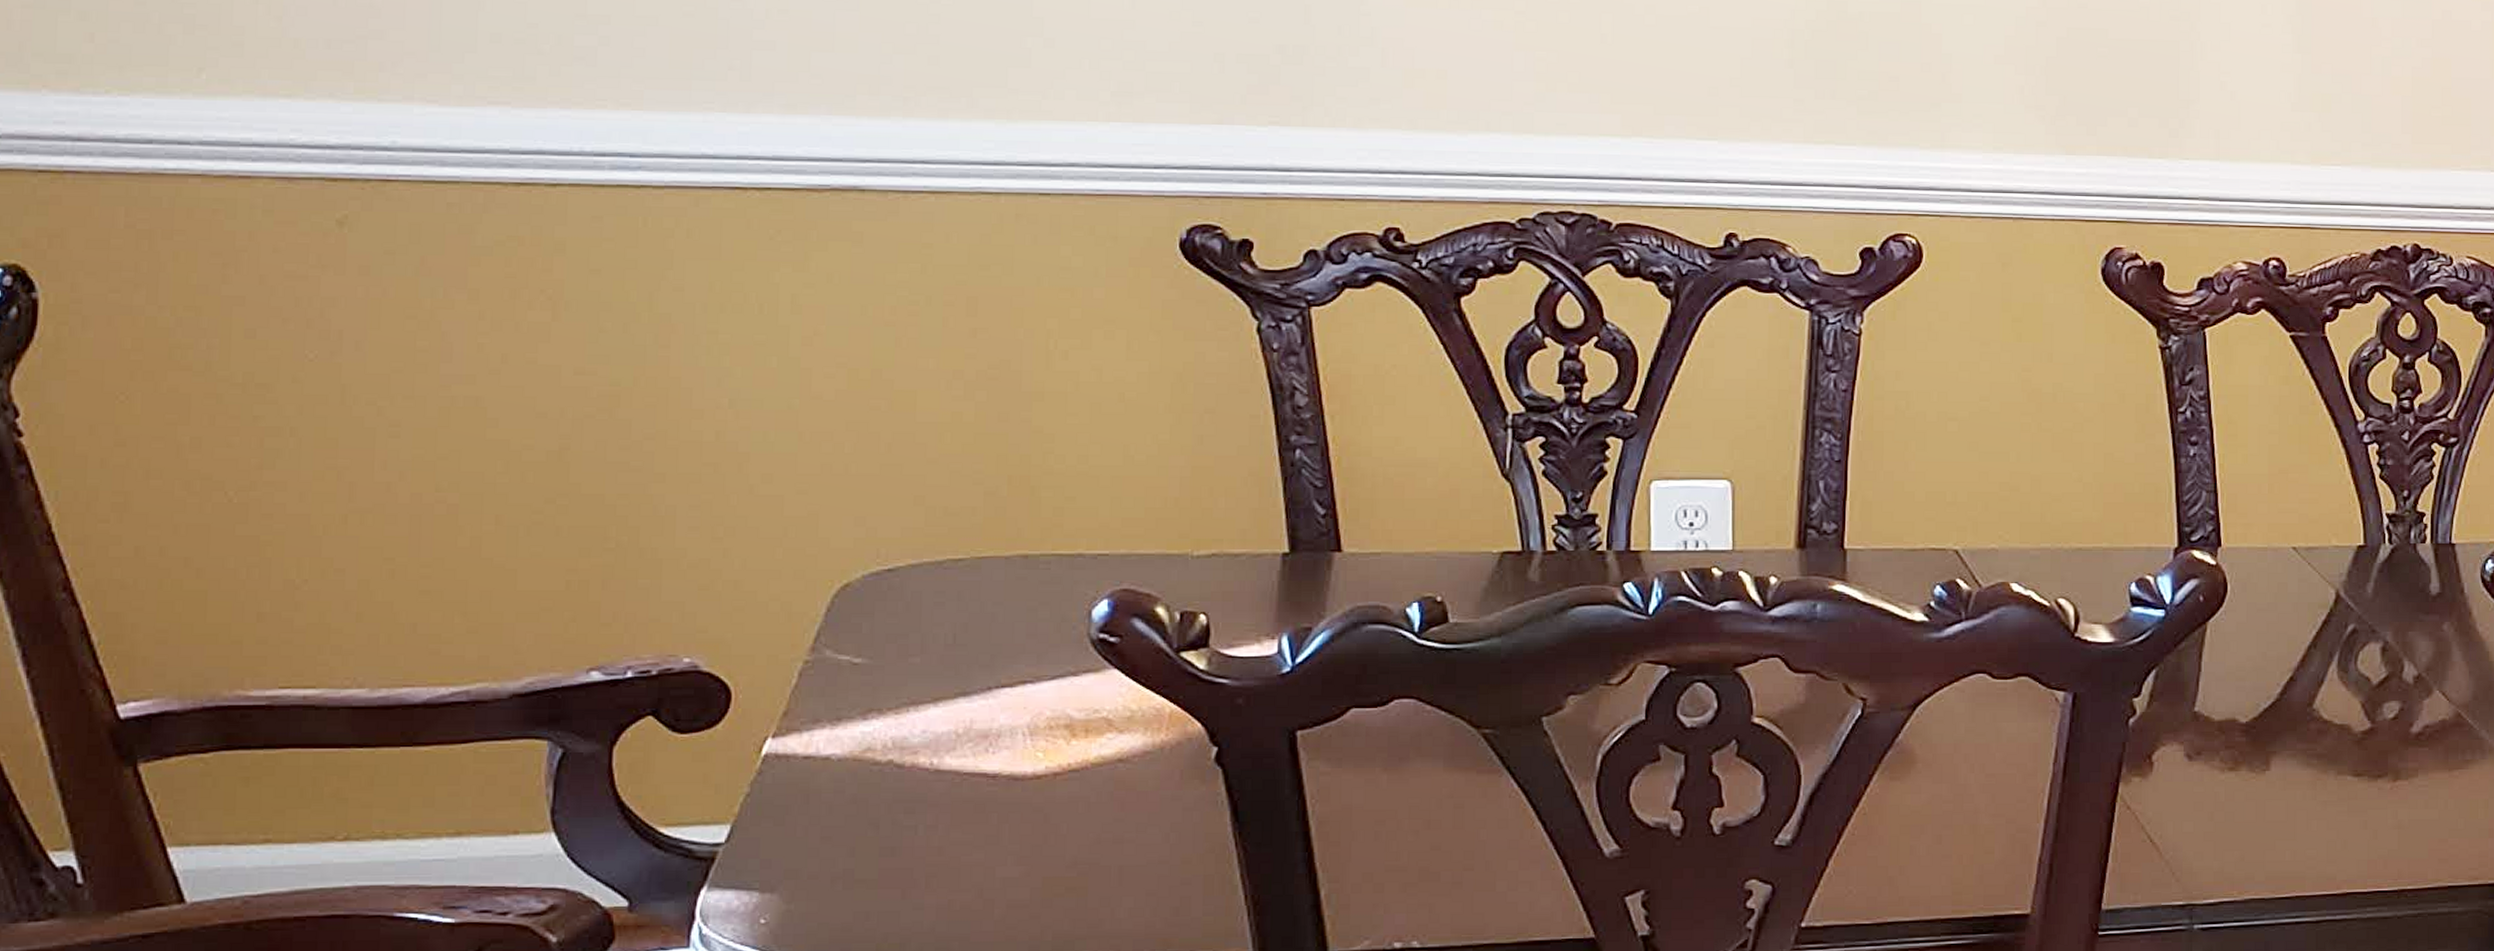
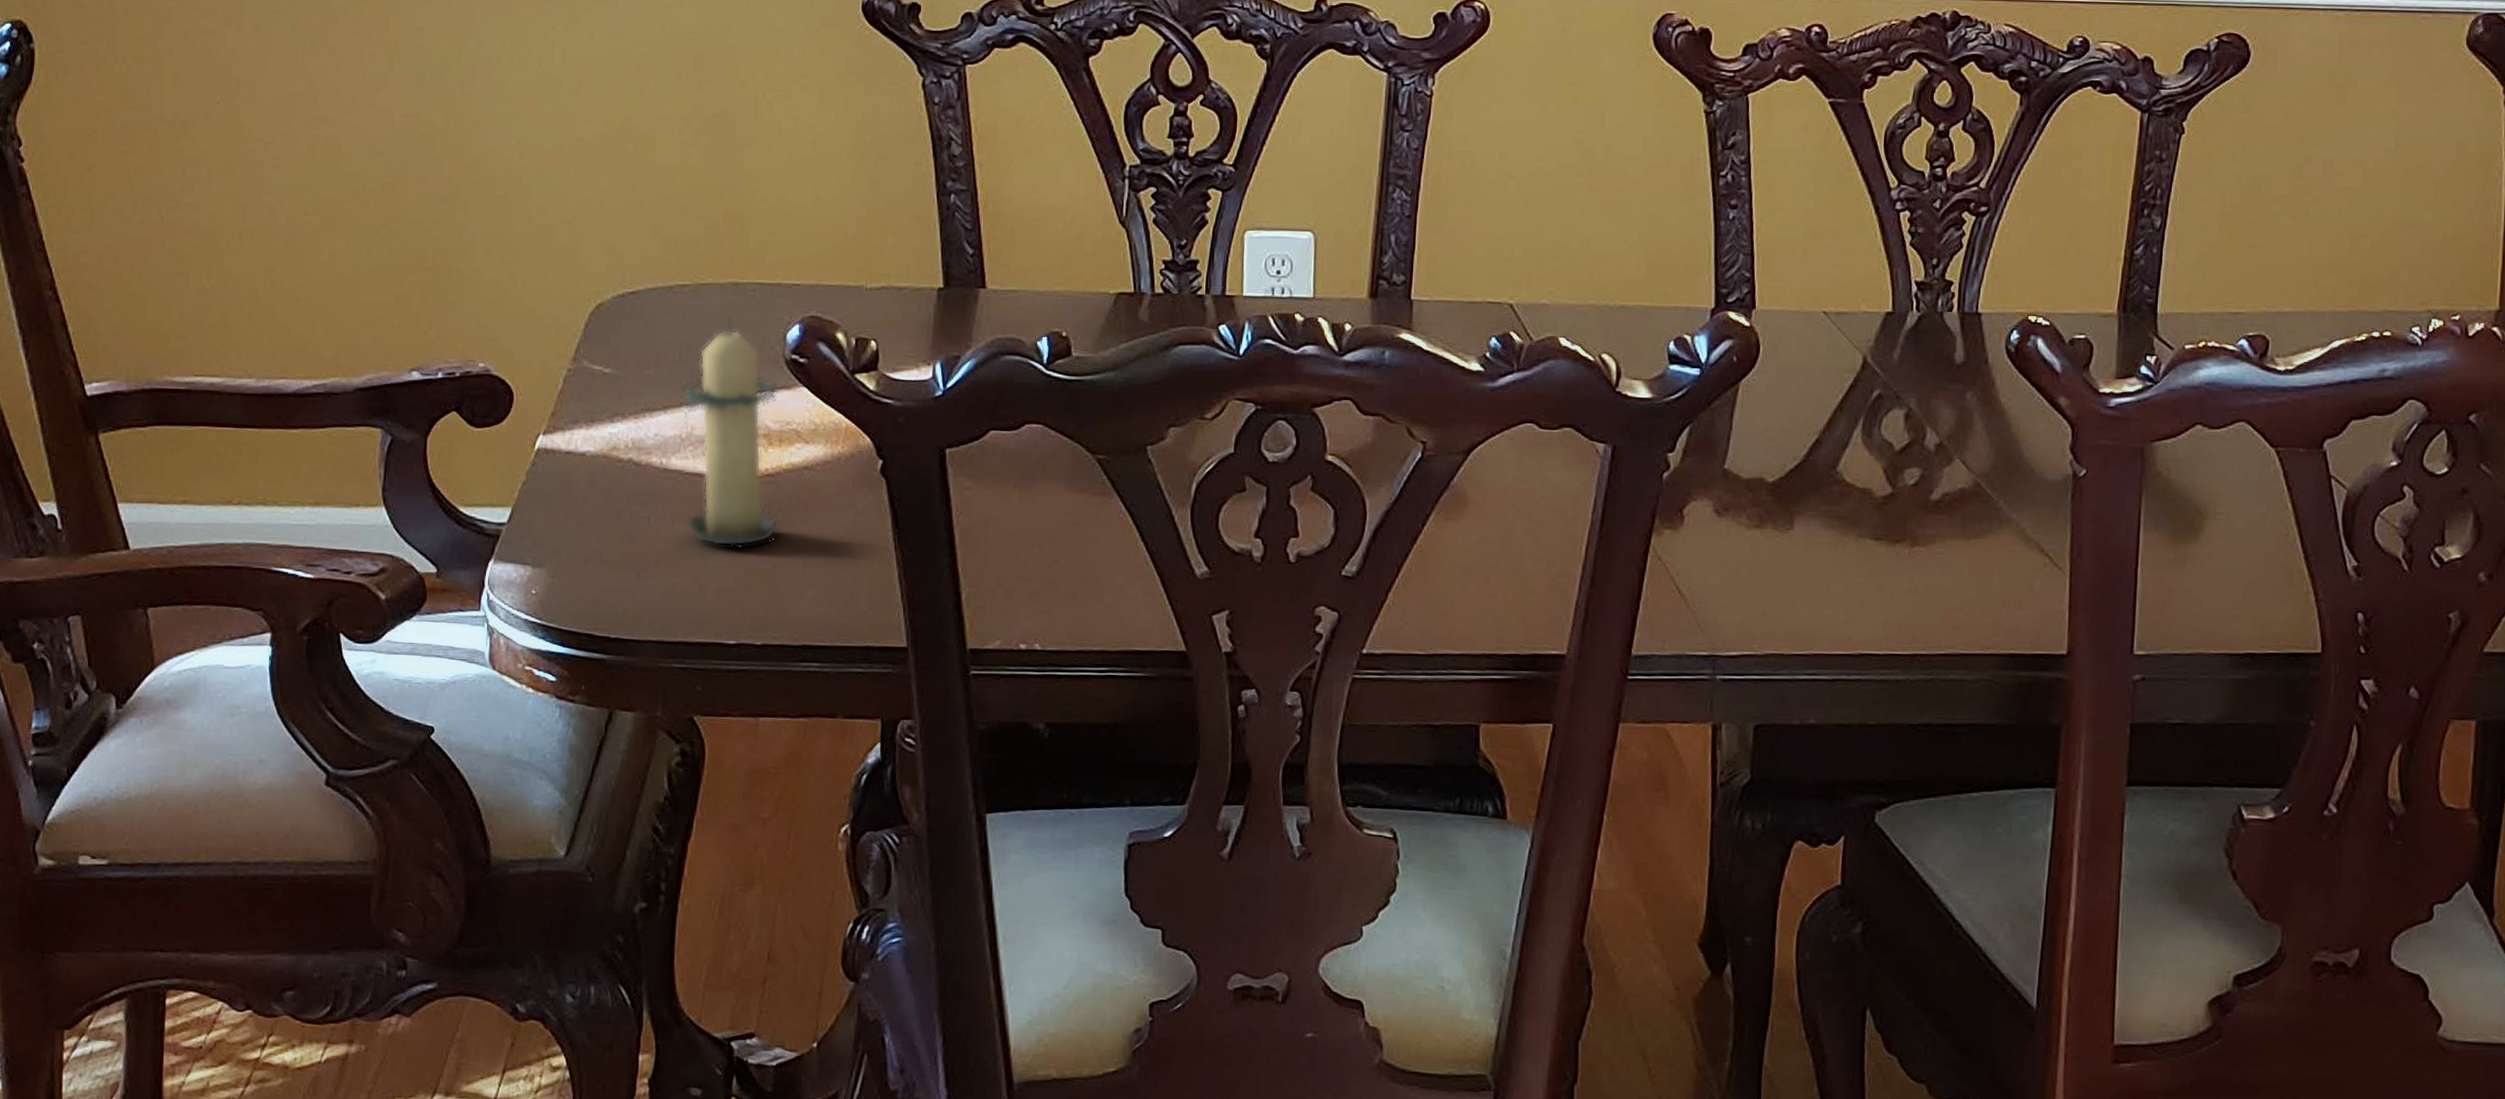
candle: none [956,593,1086,855] -> present [681,317,778,547]

